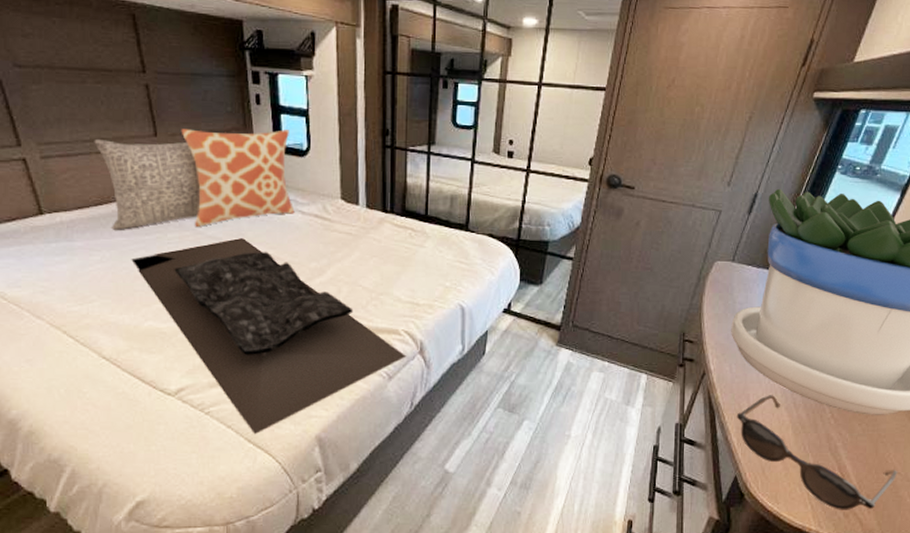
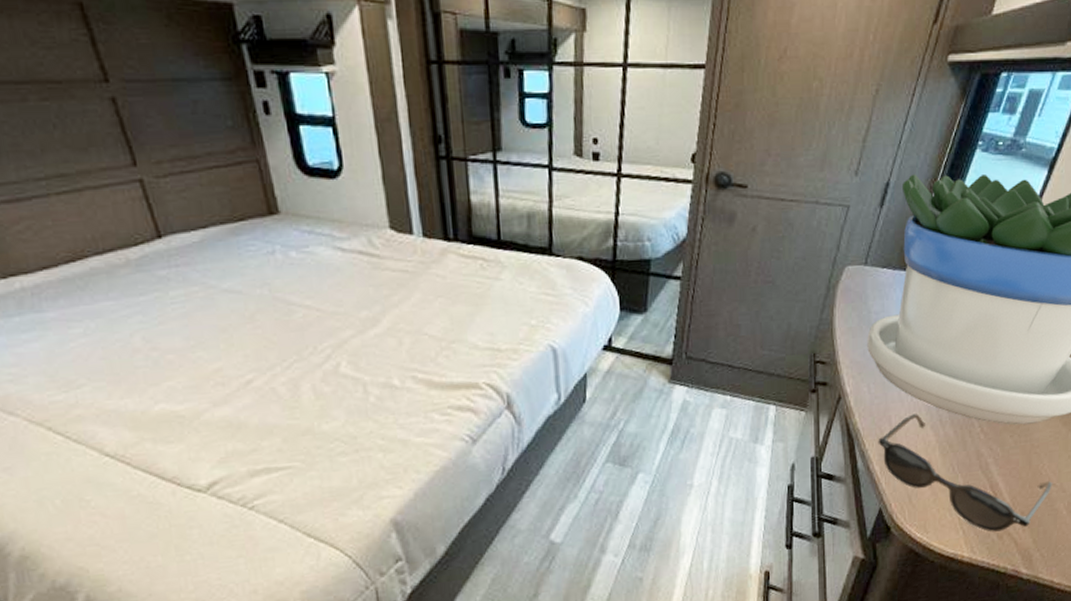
pillow: present [94,138,201,230] -> none [50,171,208,293]
throw blanket: present [131,238,407,435] -> none [125,288,492,527]
pillow: present [181,129,295,227] -> none [168,145,333,279]

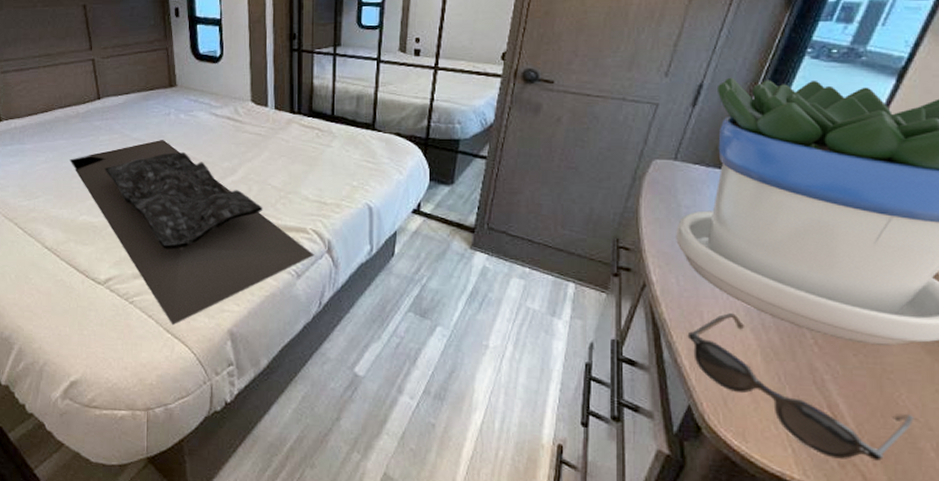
throw blanket: none [125,288,492,527] -> present [70,140,315,326]

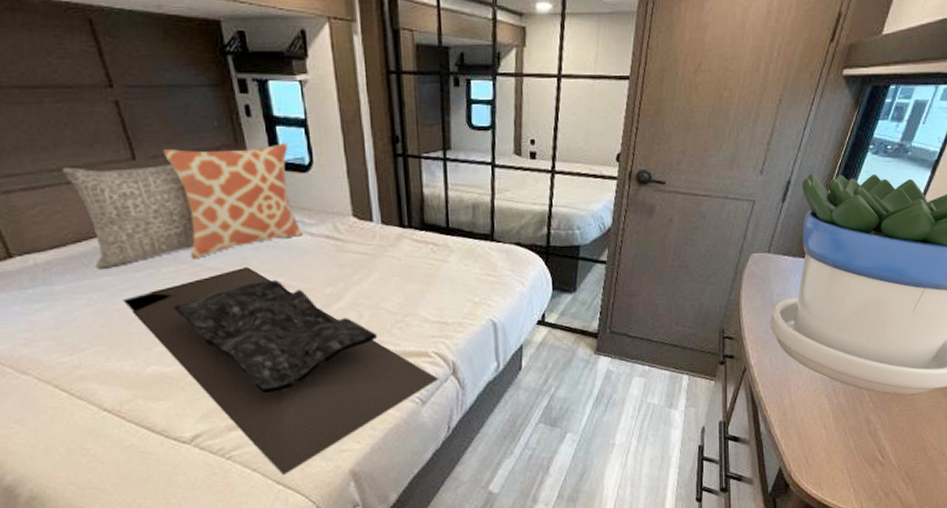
pillow: none [42,54,128,134] -> present [61,165,195,269]
pillow: none [111,39,209,130] -> present [162,143,303,258]
sunglasses: present [687,313,915,462] -> none [778,384,934,490]

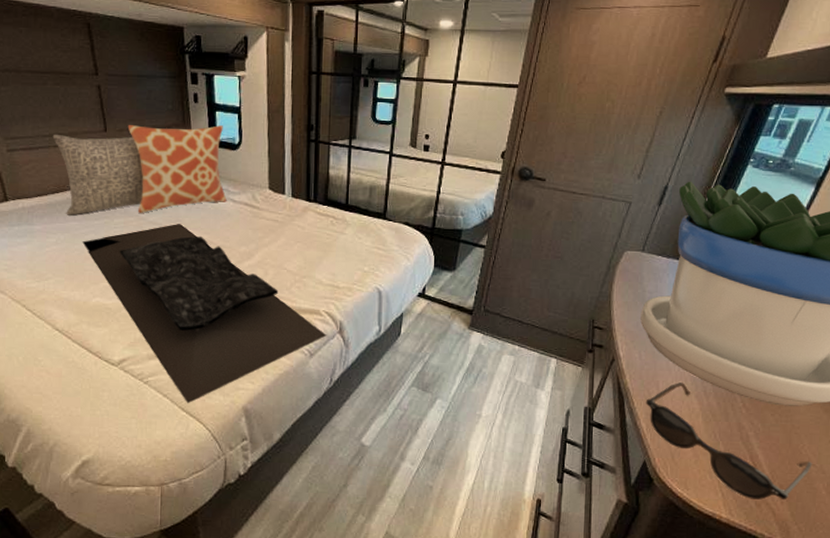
sunglasses: none [778,384,934,490] -> present [645,382,813,501]

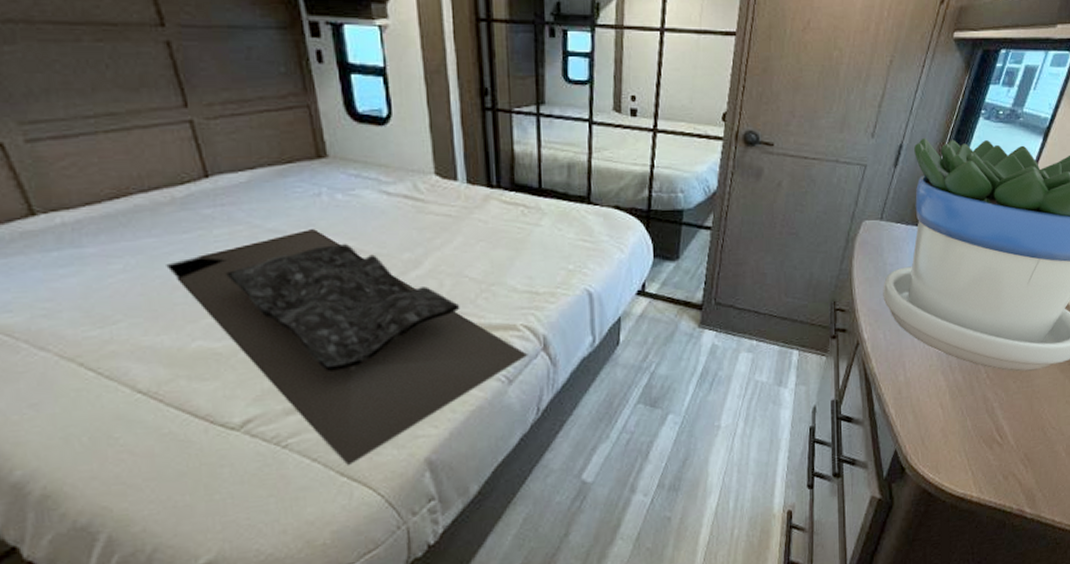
pillow: present [52,134,144,216] -> none [100,113,254,230]
pillow: present [127,125,227,213] -> none [219,93,378,218]
sunglasses: present [645,382,813,501] -> none [893,360,1053,473]

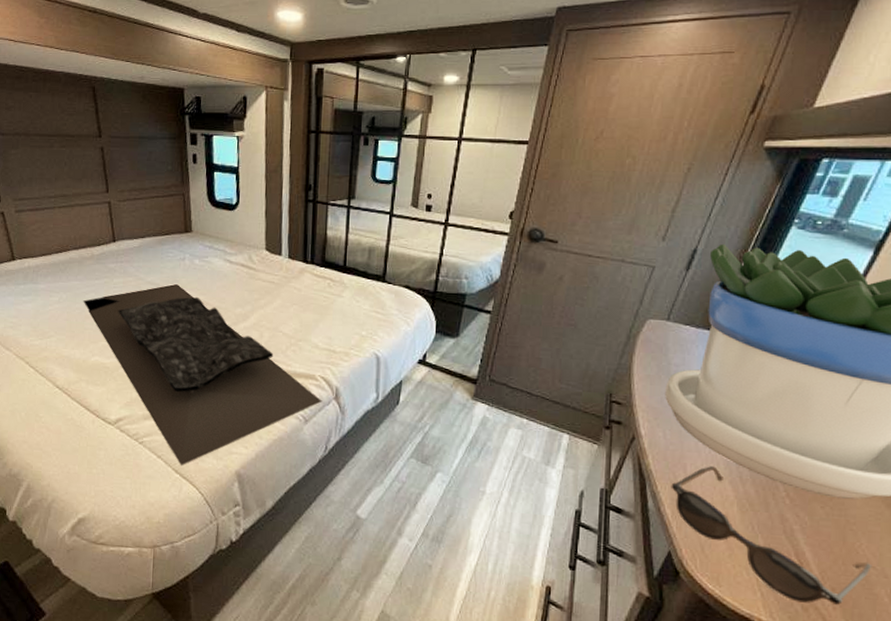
sunglasses: none [893,360,1053,473] -> present [671,466,872,606]

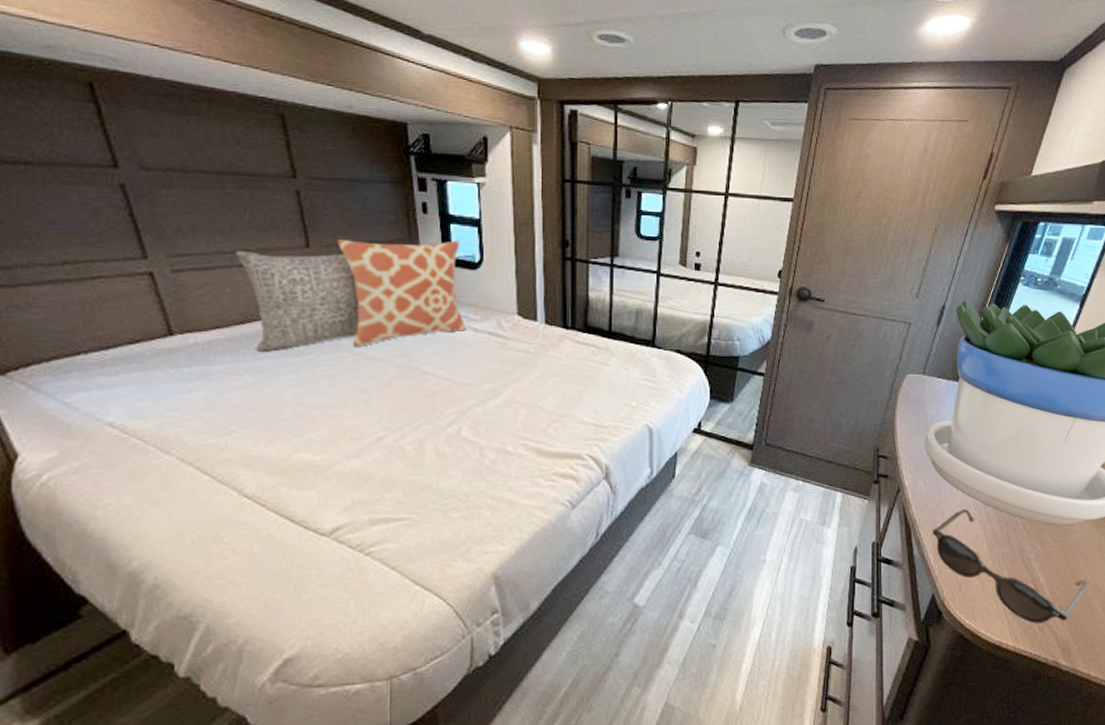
pillow: none [57,195,143,275] -> present [235,250,360,352]
throw blanket: present [83,284,322,466] -> none [279,359,591,576]
pillow: none [128,186,224,273] -> present [337,239,466,347]

